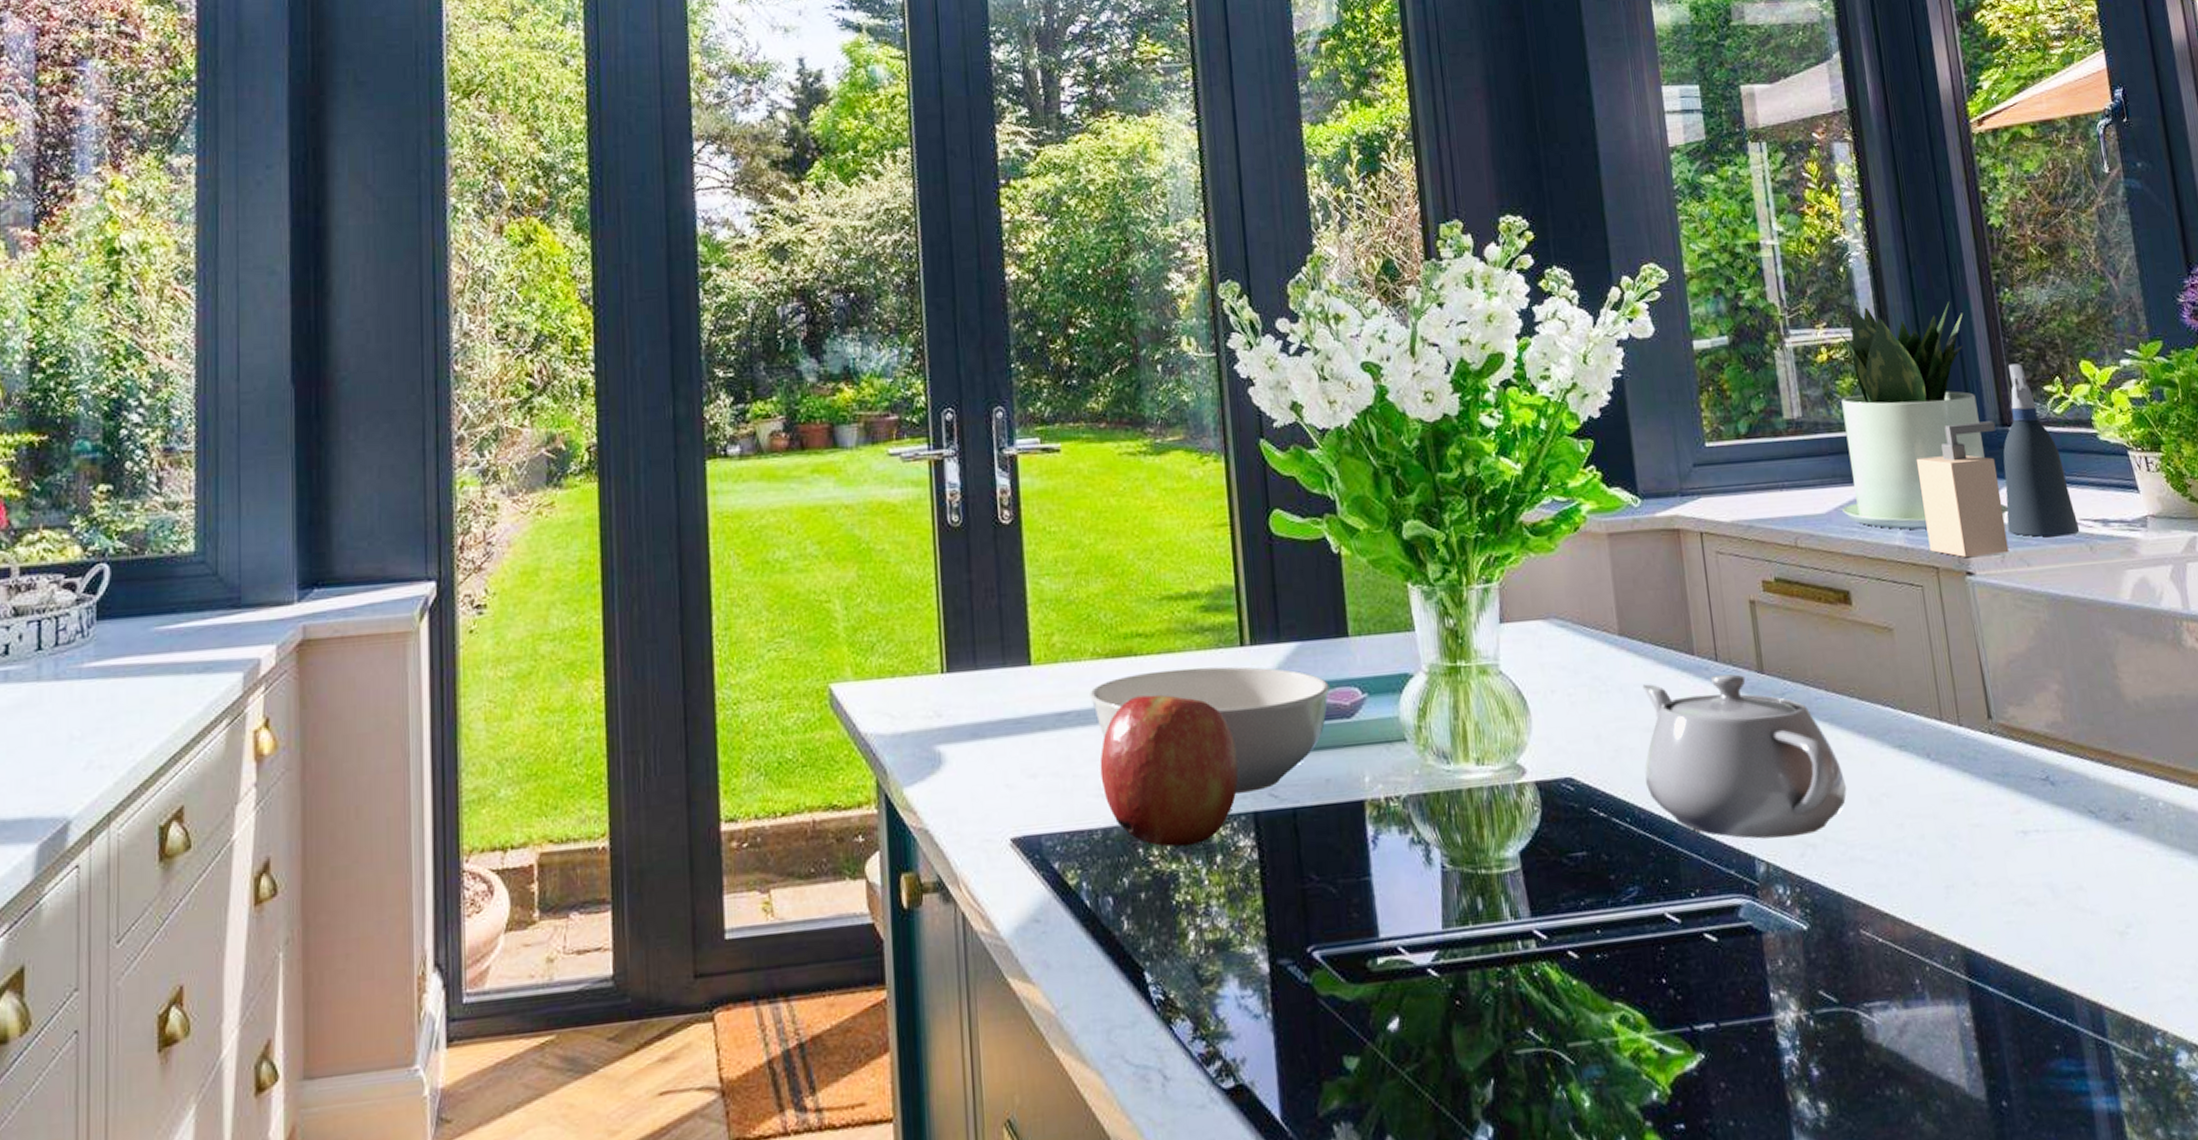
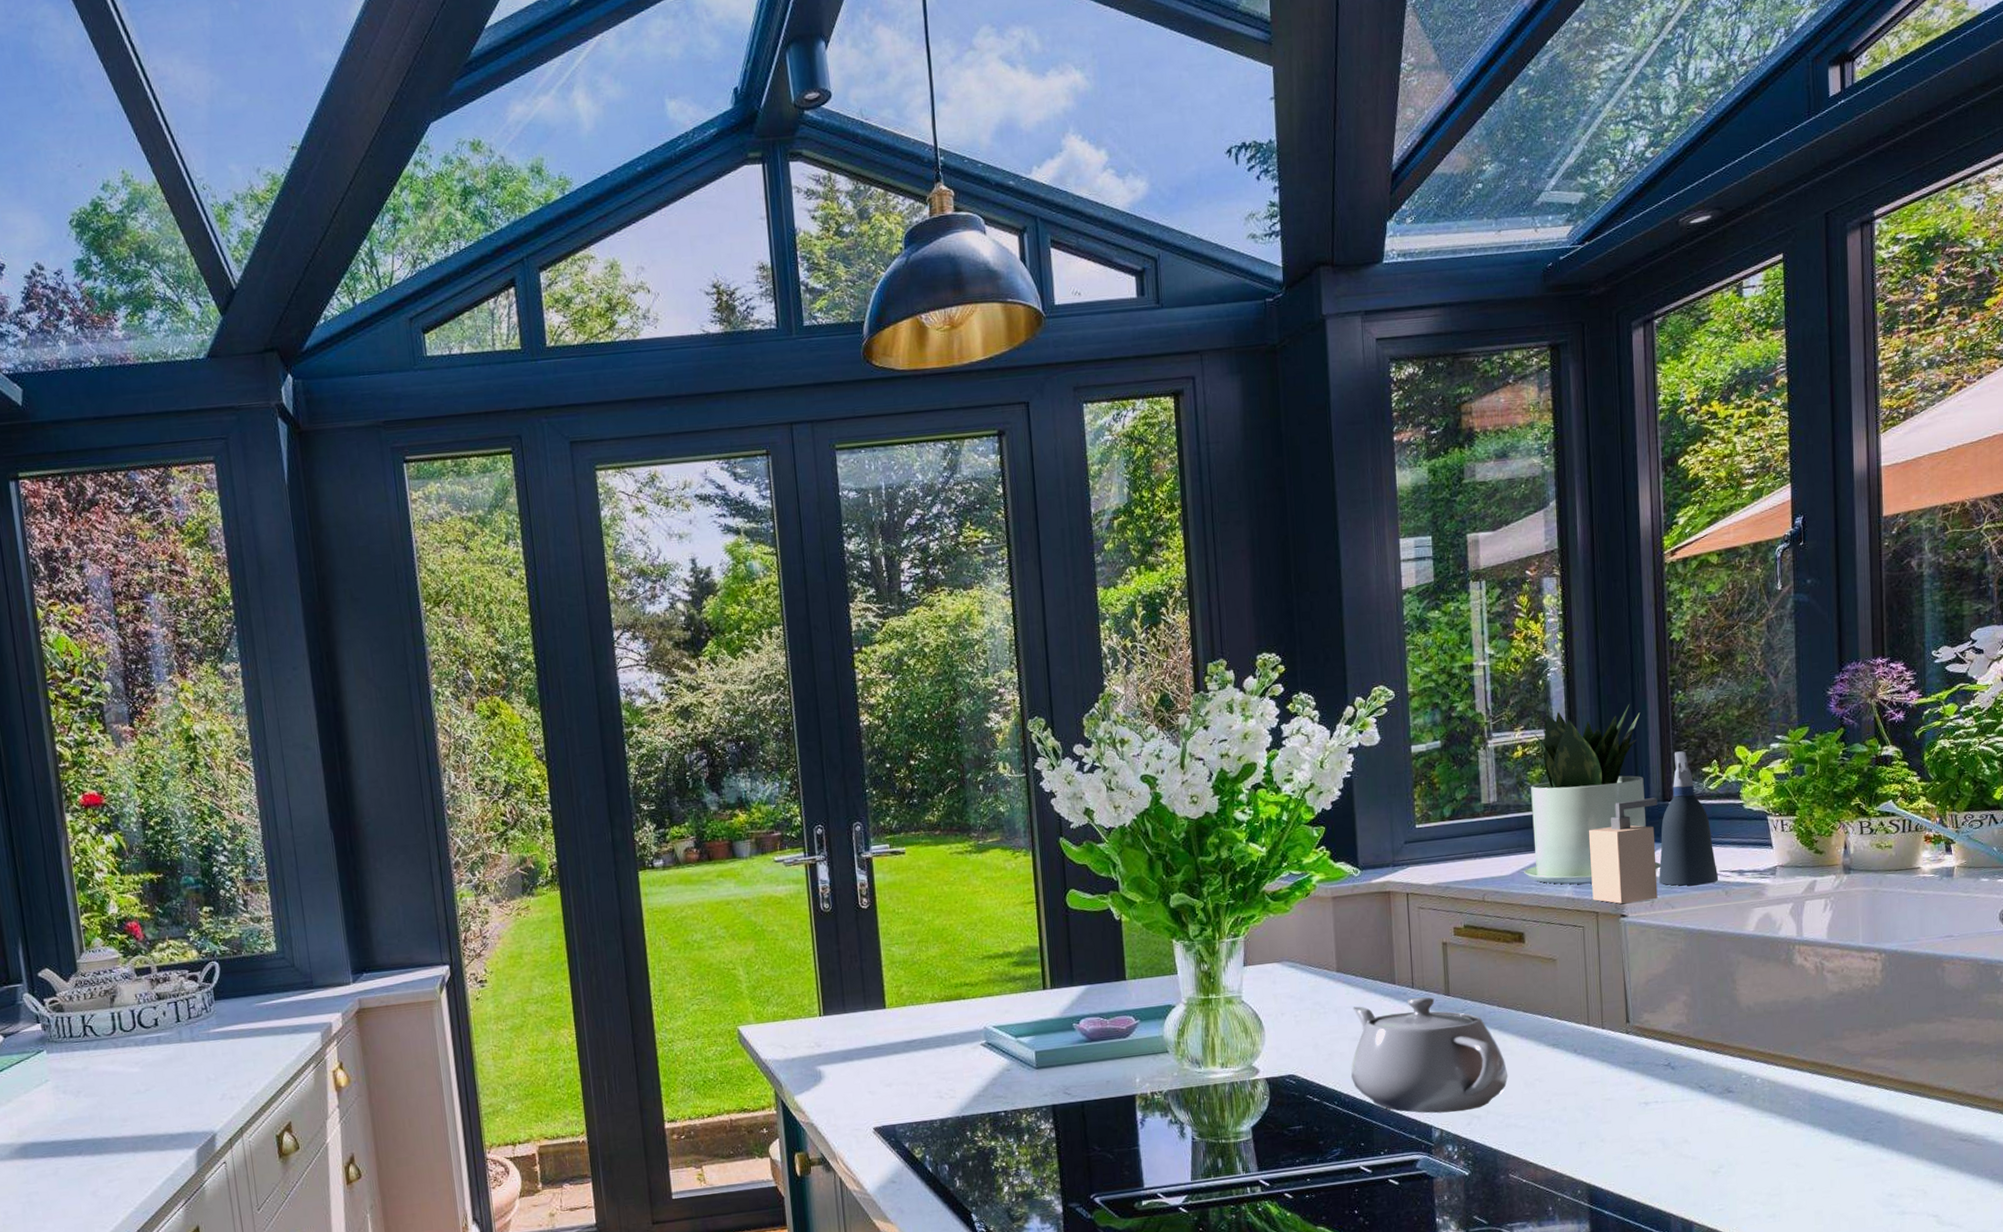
bowl: present [1090,666,1329,793] -> none [930,1004,1111,1093]
fruit: present [1100,694,1239,847] -> none [938,1026,1041,1130]

